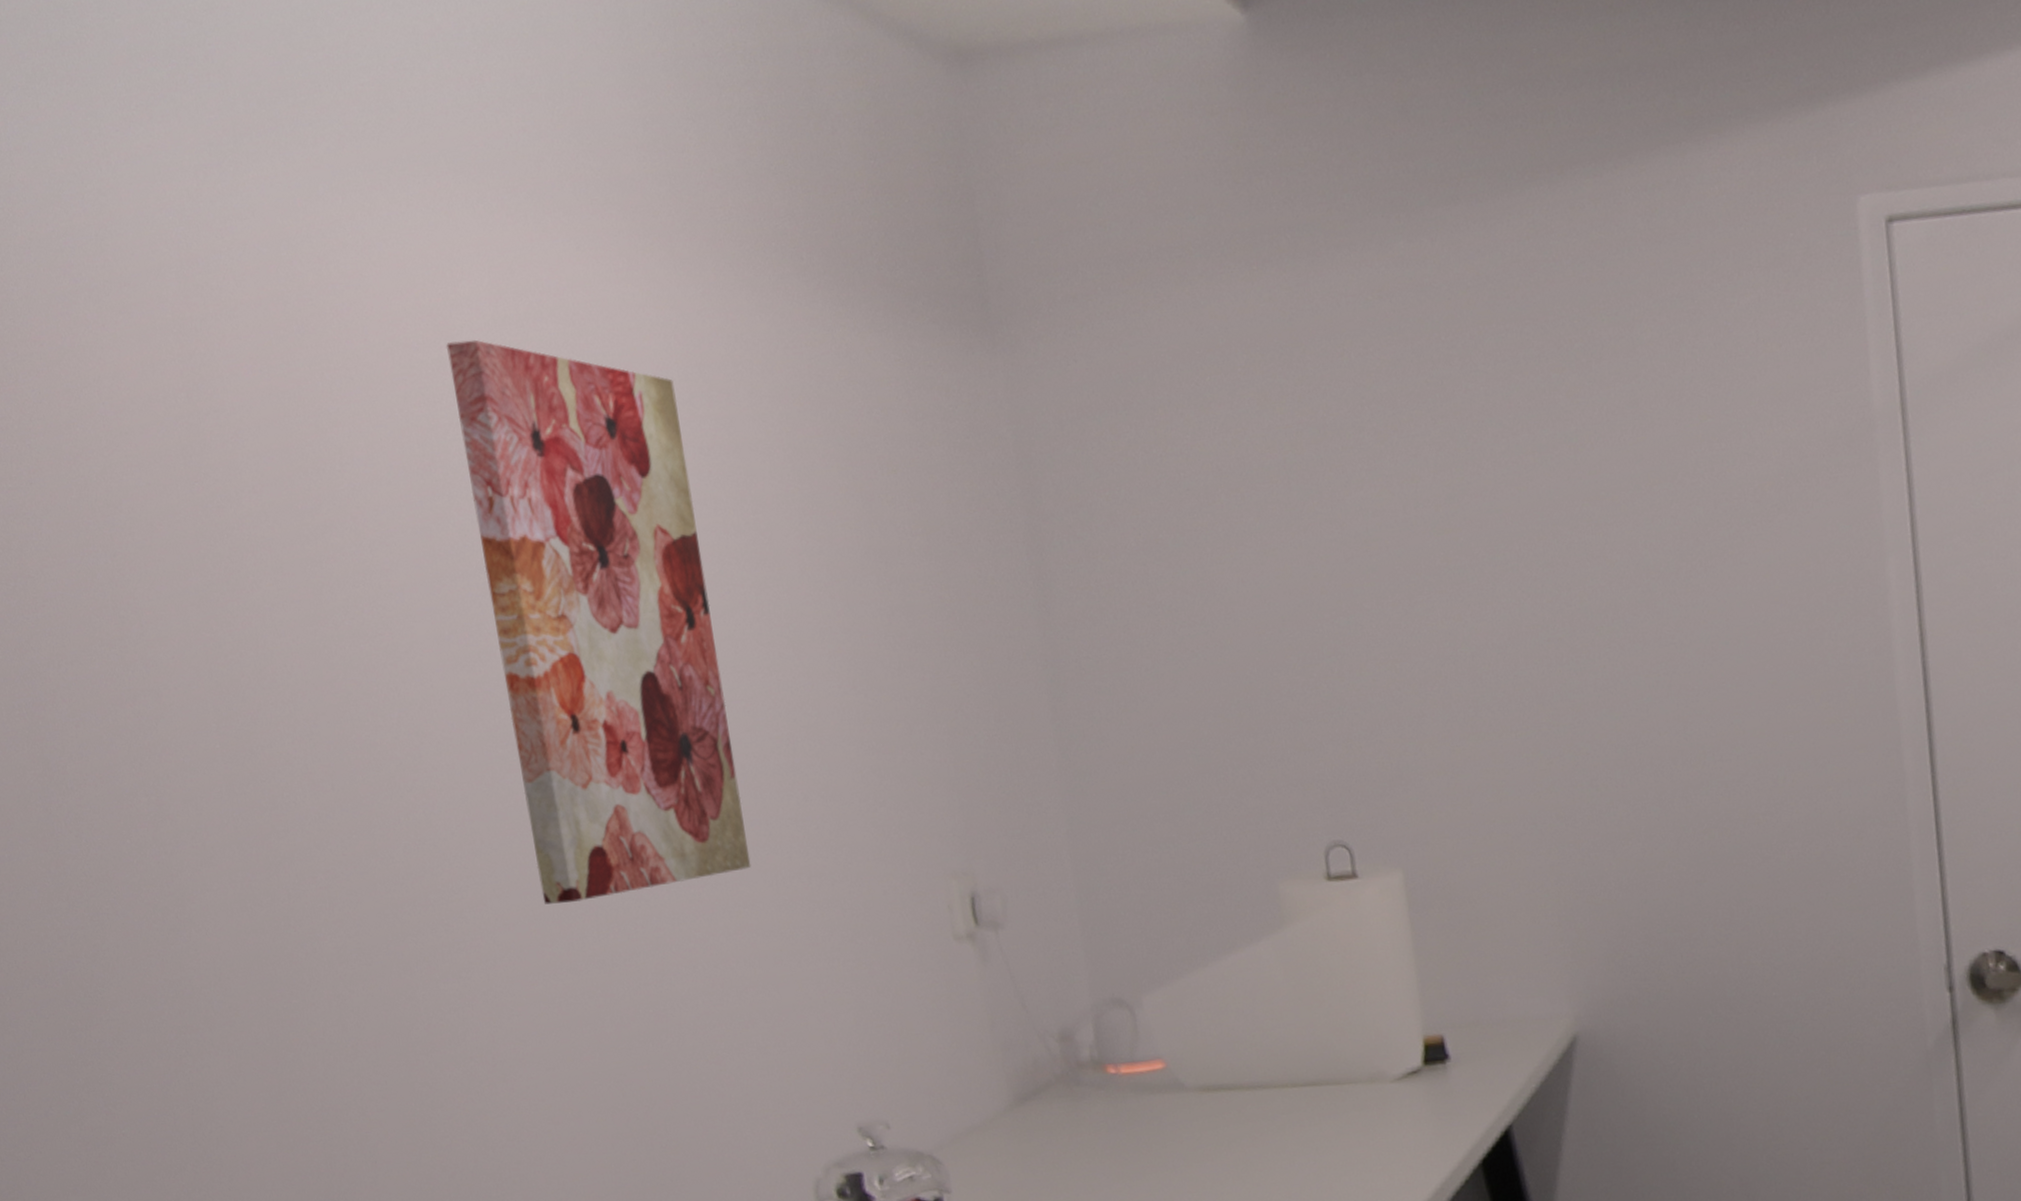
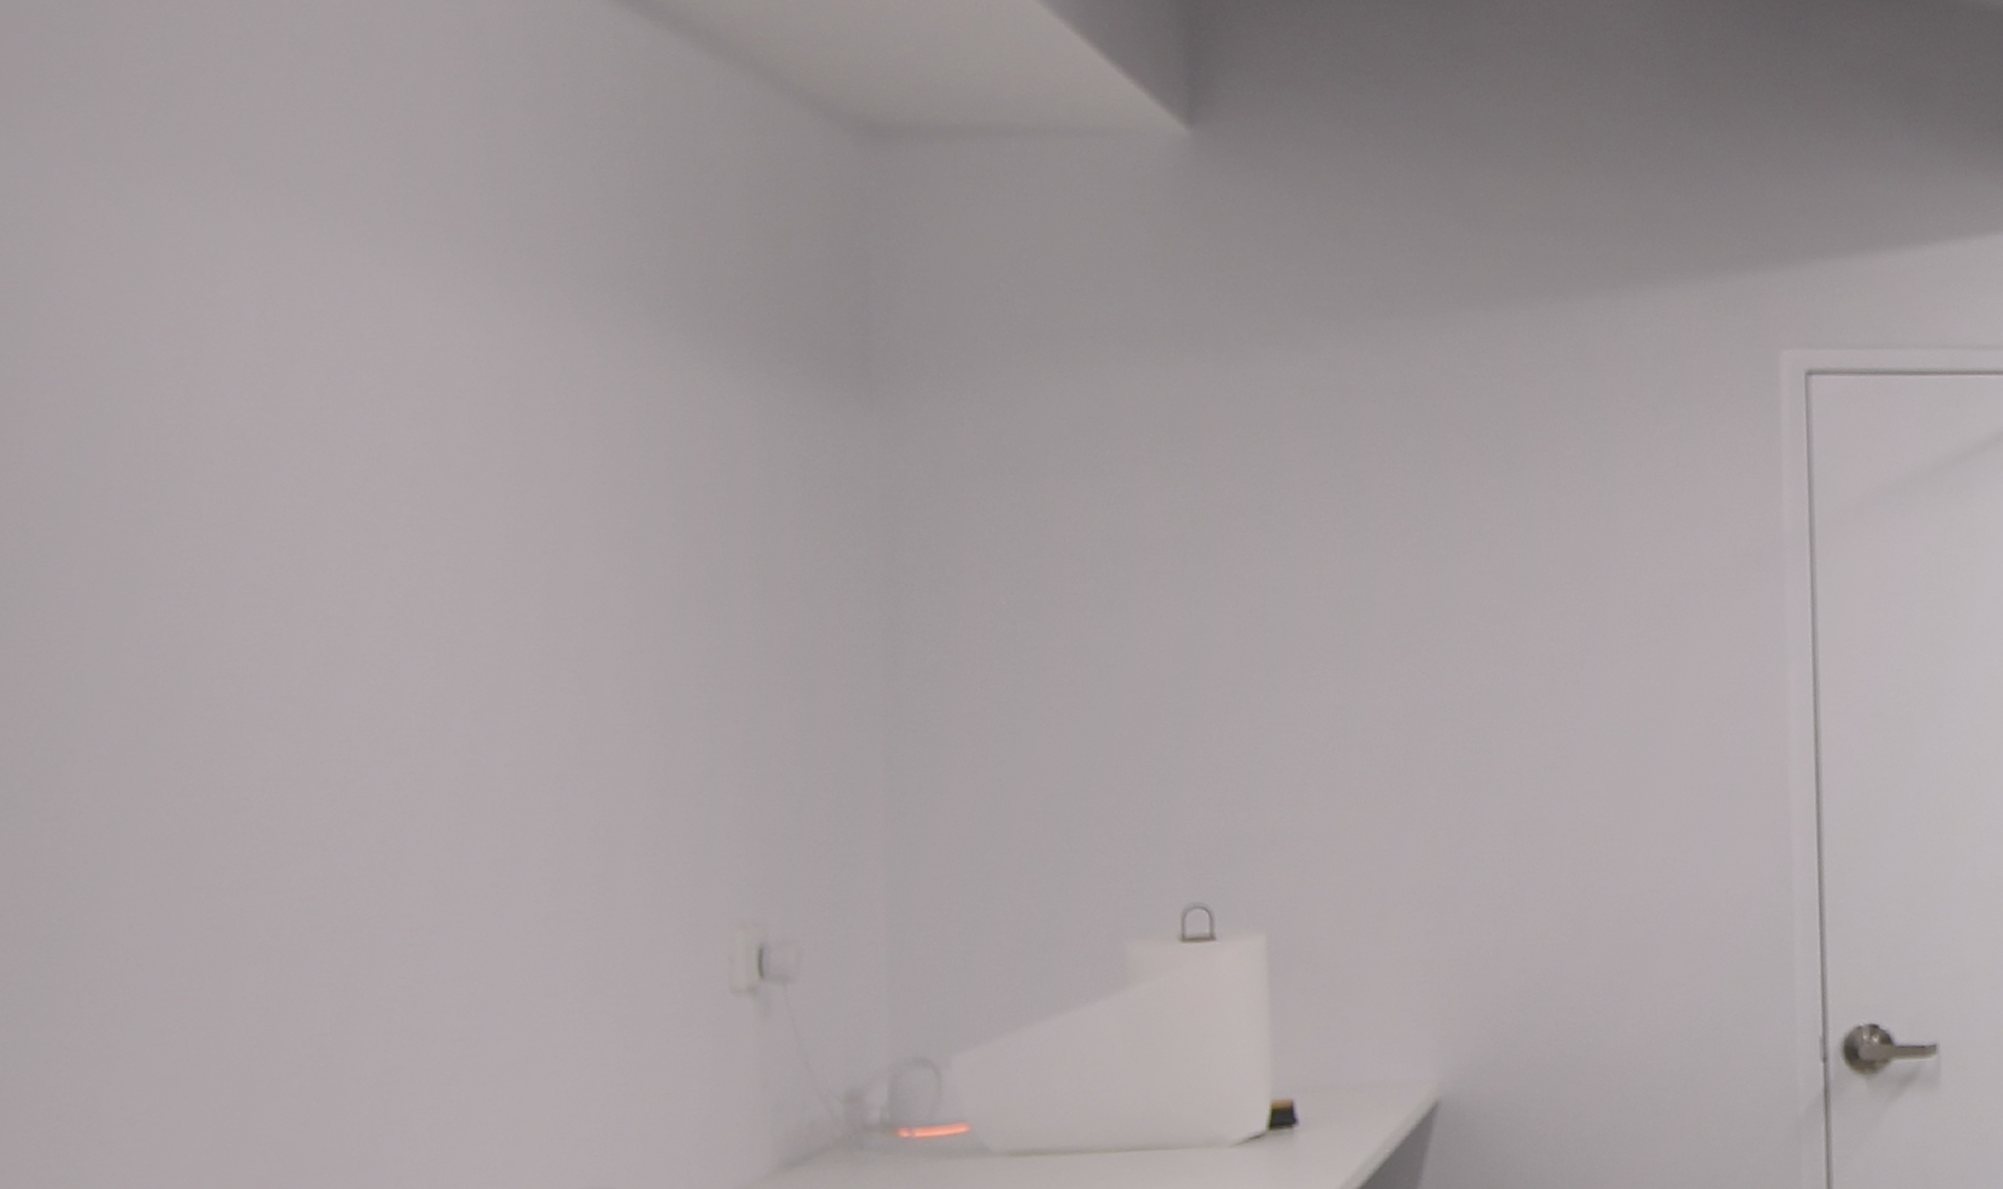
wall art: present [445,339,751,905] -> none [188,342,485,944]

